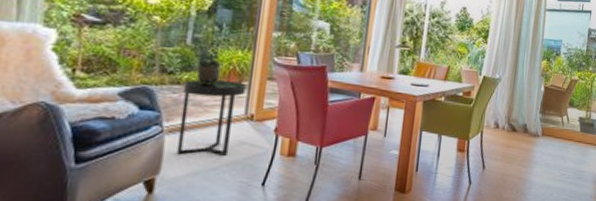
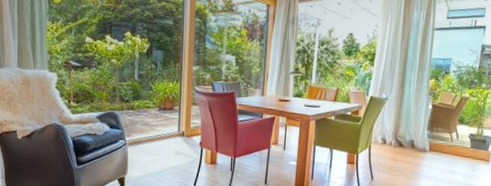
side table: present [176,80,246,156] -> none [136,106,177,162]
potted plant: present [194,45,224,85] -> none [140,79,160,109]

